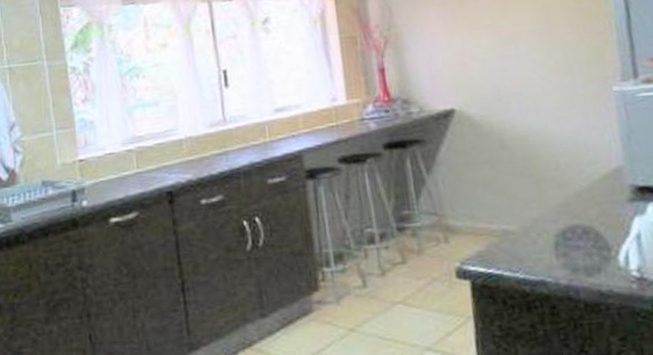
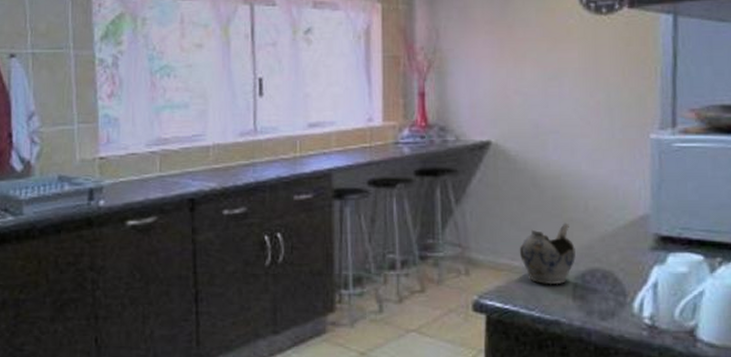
teapot: none [495,182,554,246] -> present [519,222,576,285]

